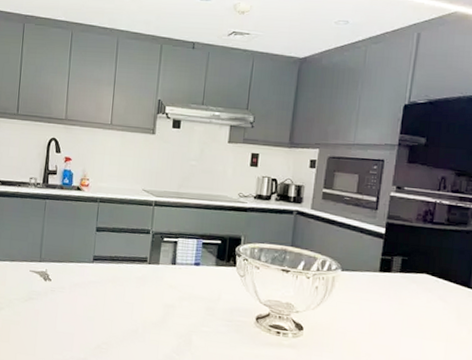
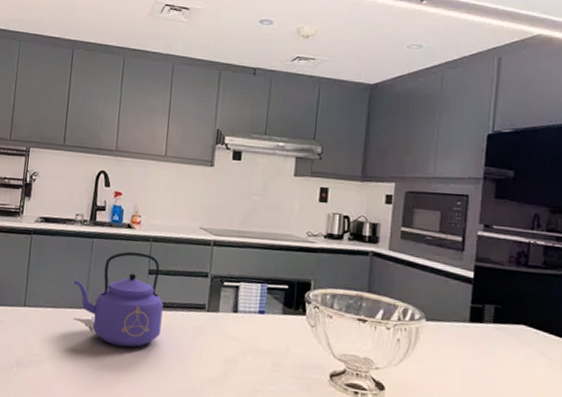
kettle: none [29,211,110,296] -> present [74,251,163,348]

